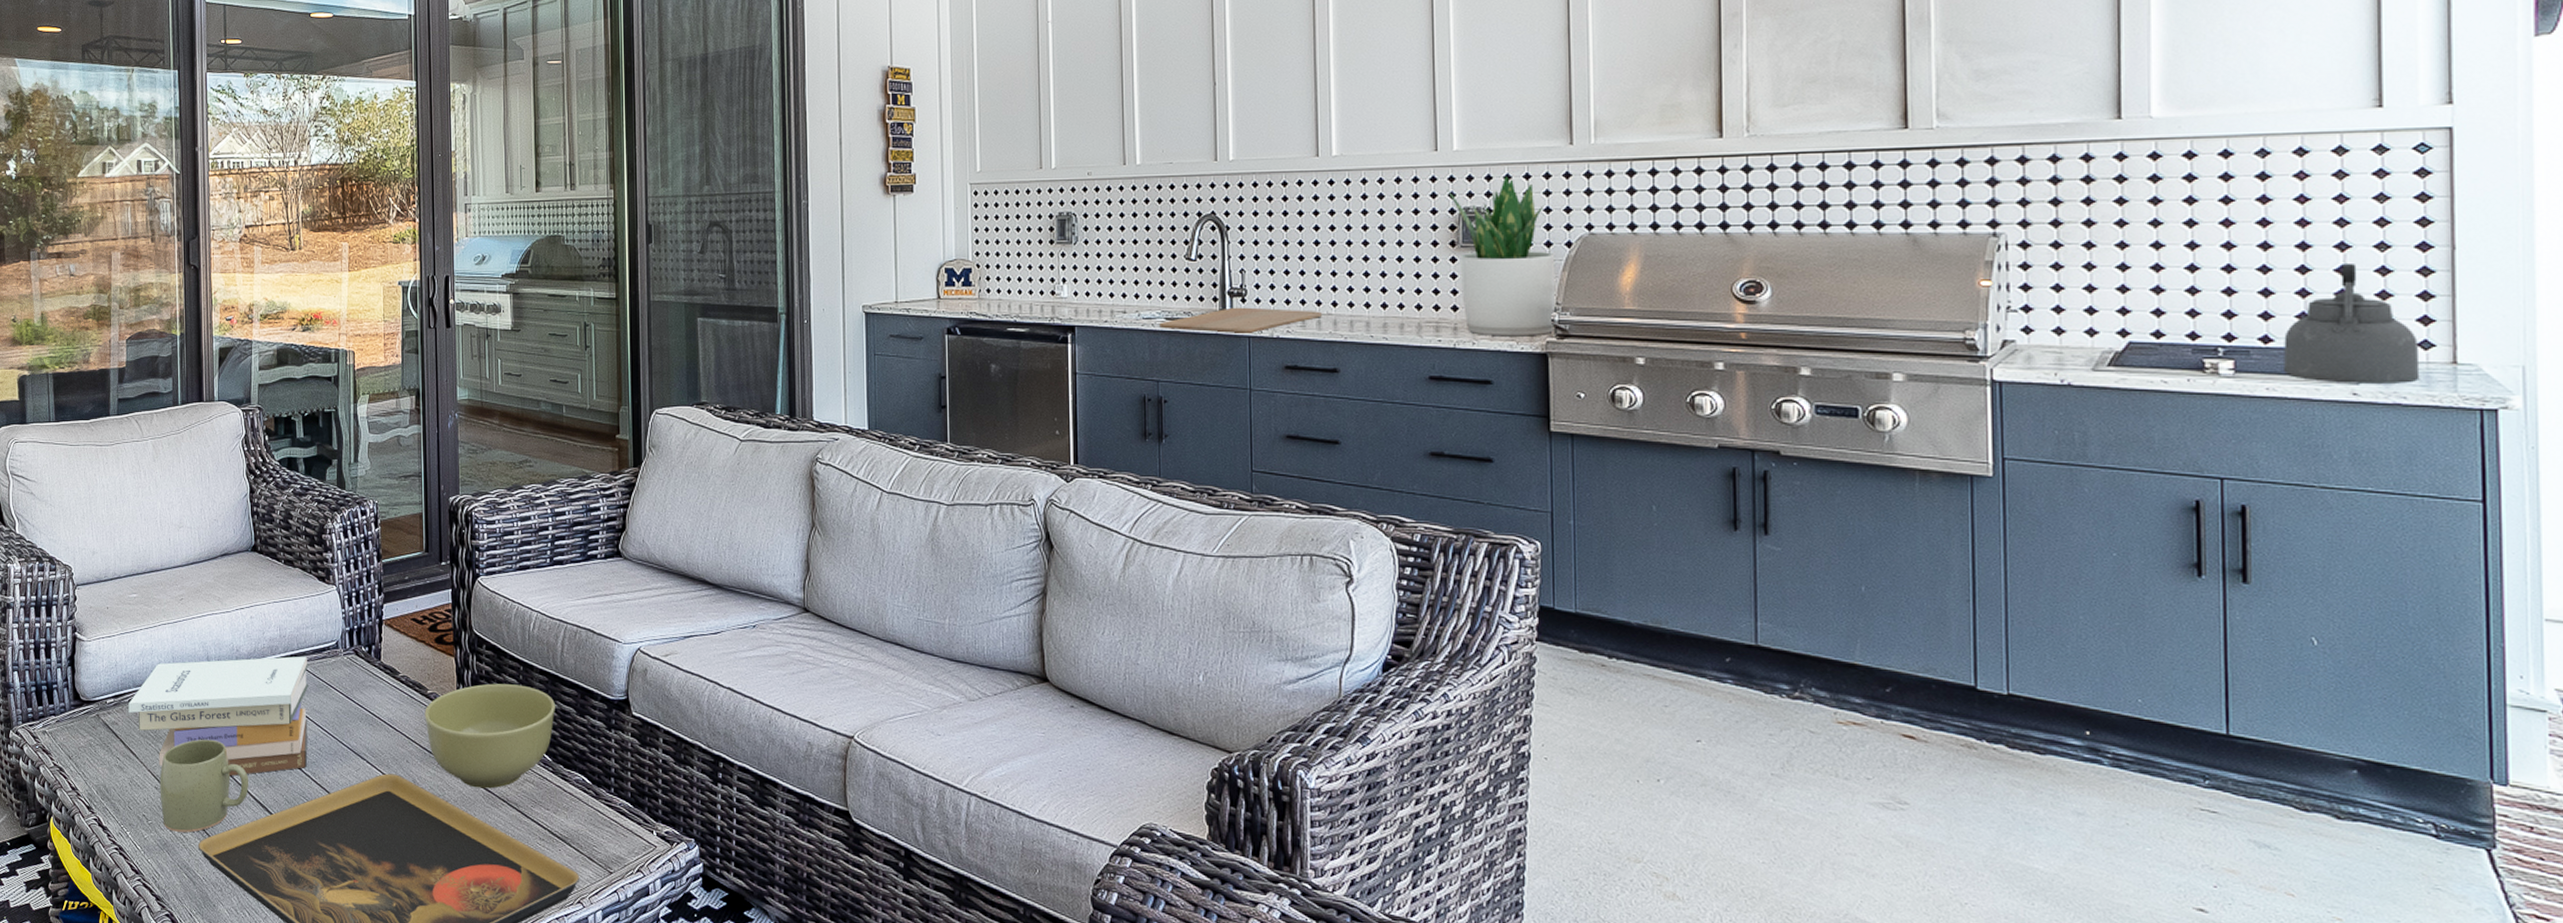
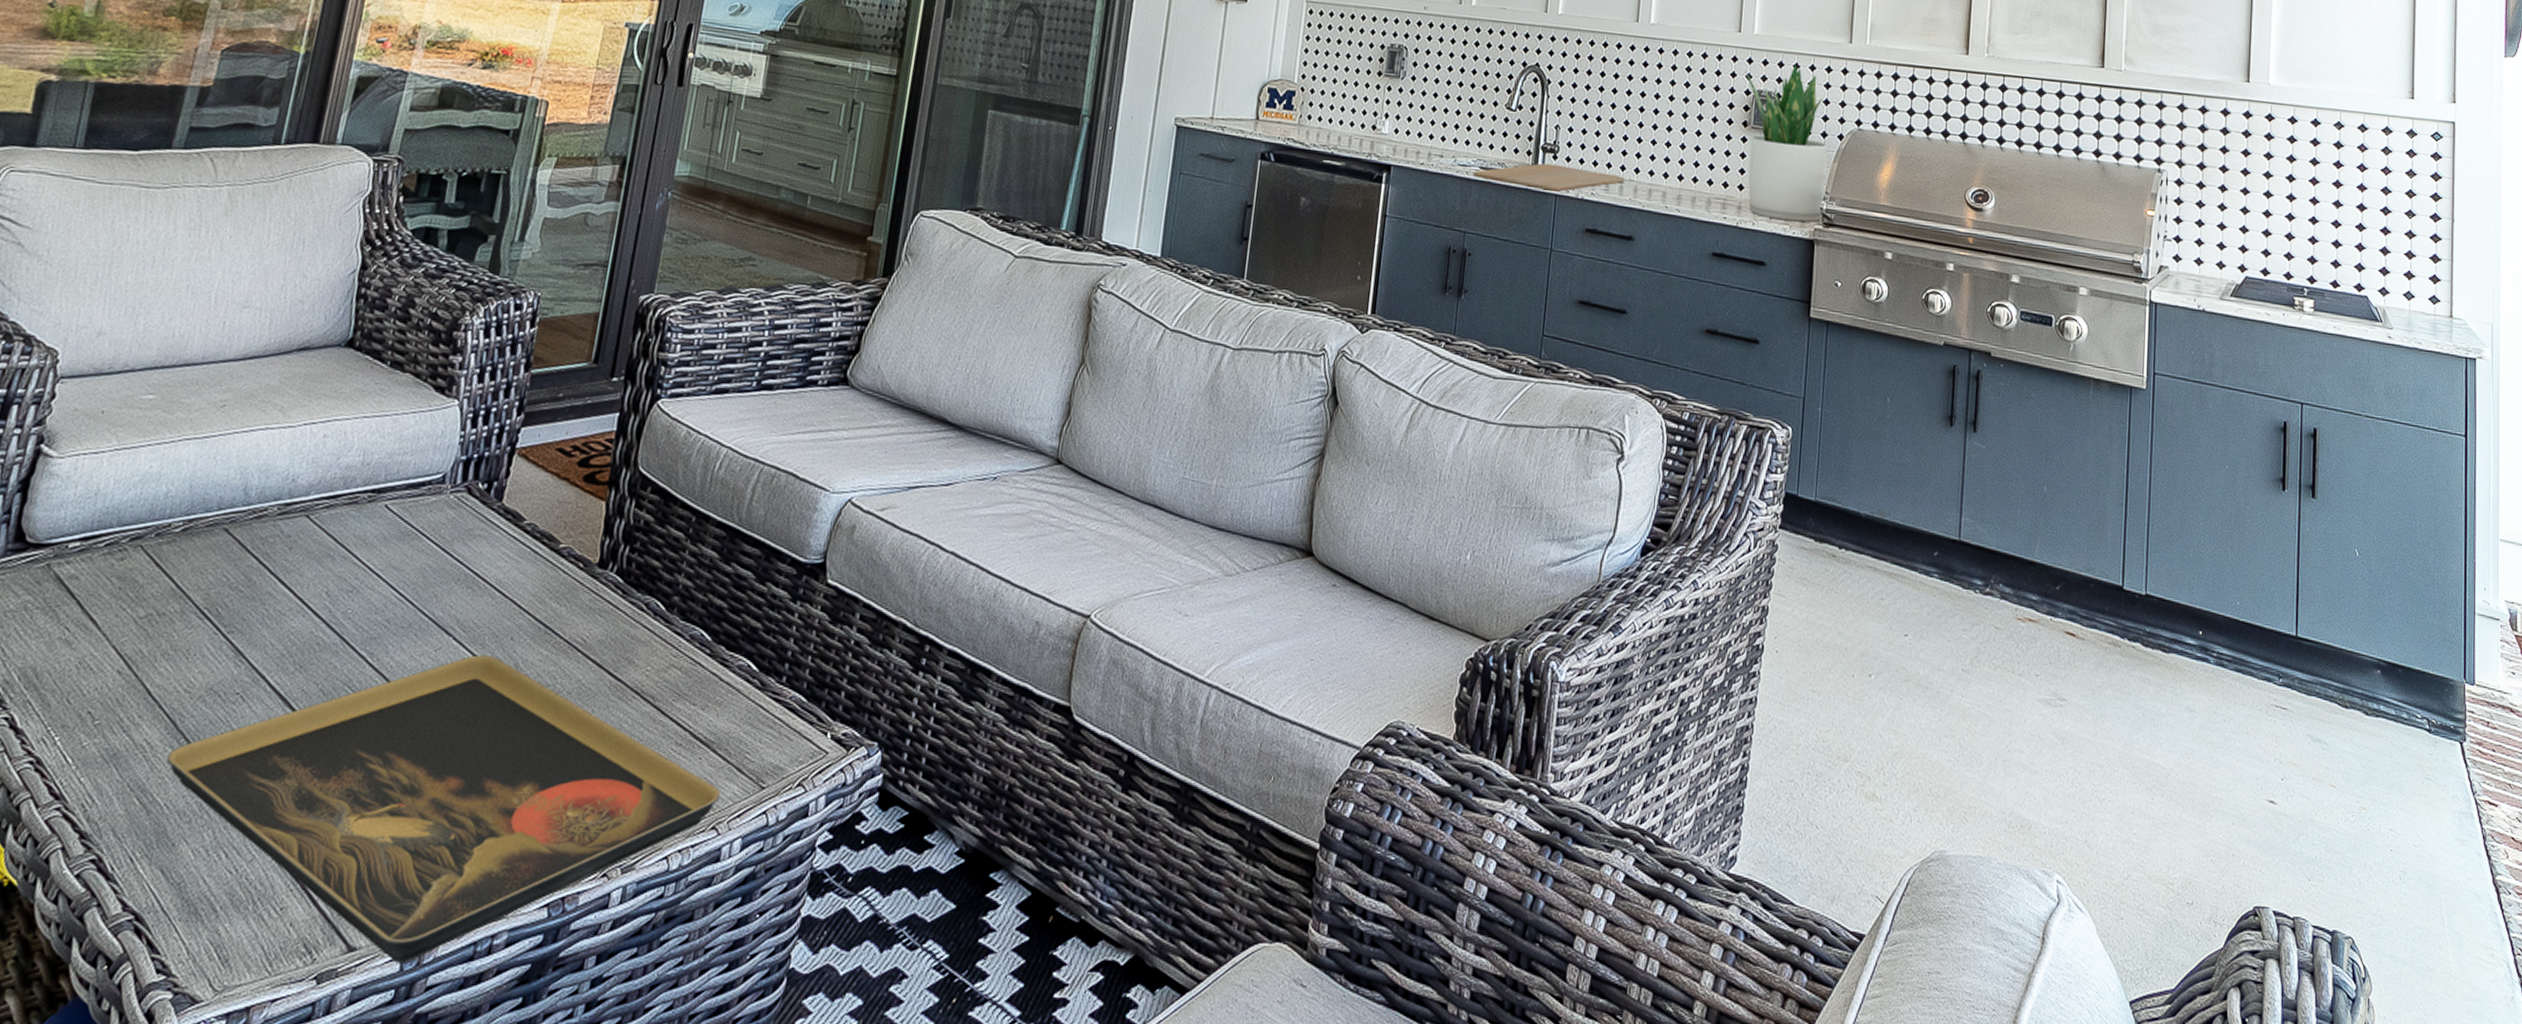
books: present [128,656,309,776] -> none [100,491,396,656]
mug: present [159,739,248,833] -> none [118,602,271,738]
bowl: present [424,683,555,789] -> none [547,537,730,677]
kettle: present [2284,264,2420,384] -> none [2346,226,2430,331]

